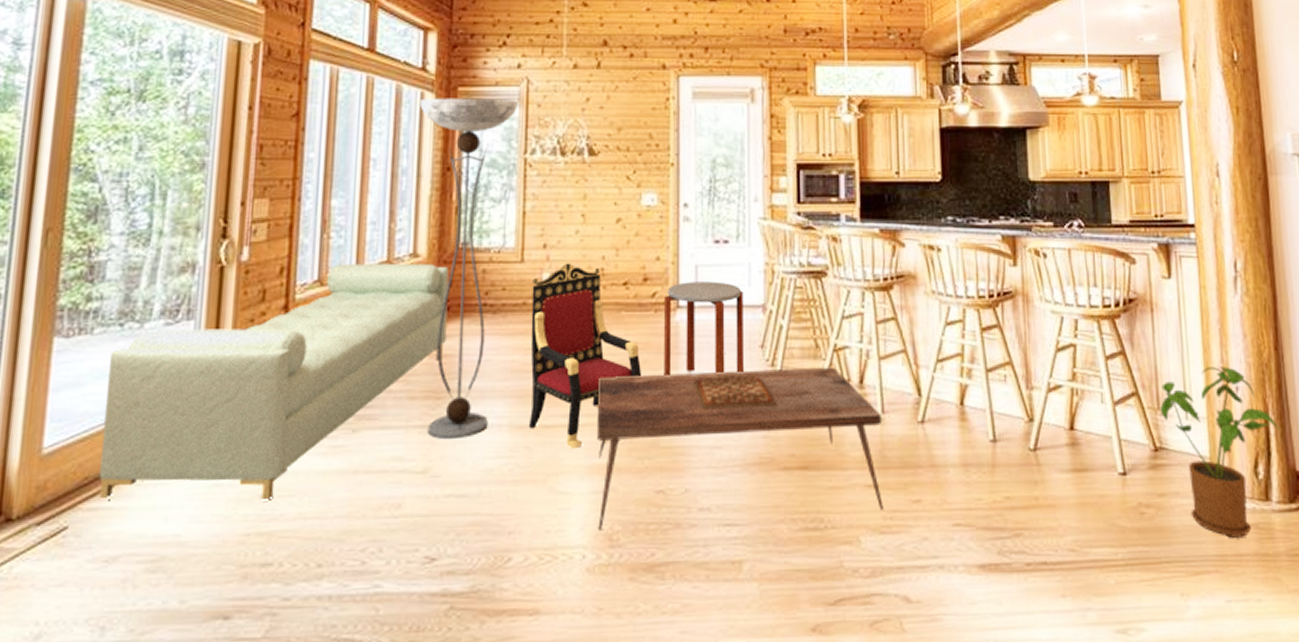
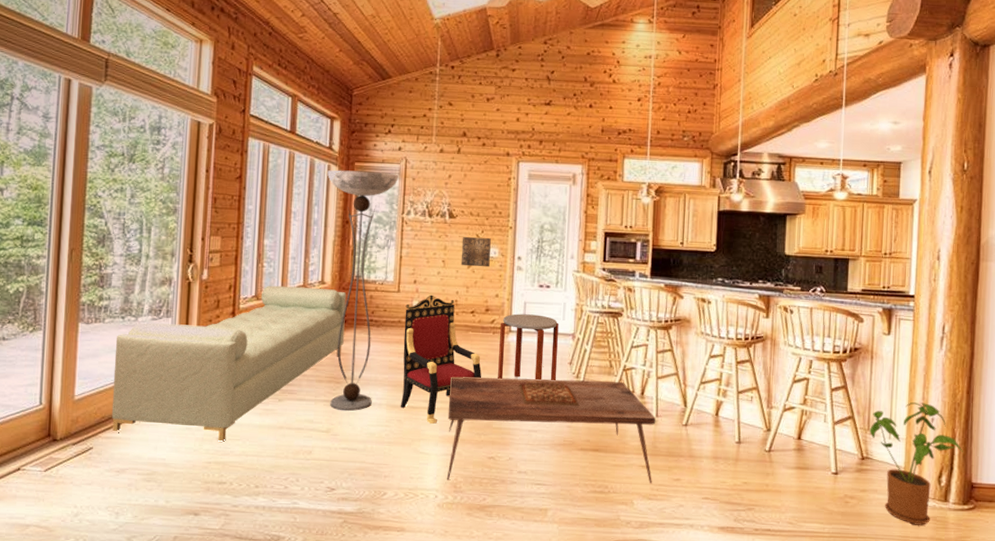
wall art: none [606,181,646,220] -> present [460,237,491,267]

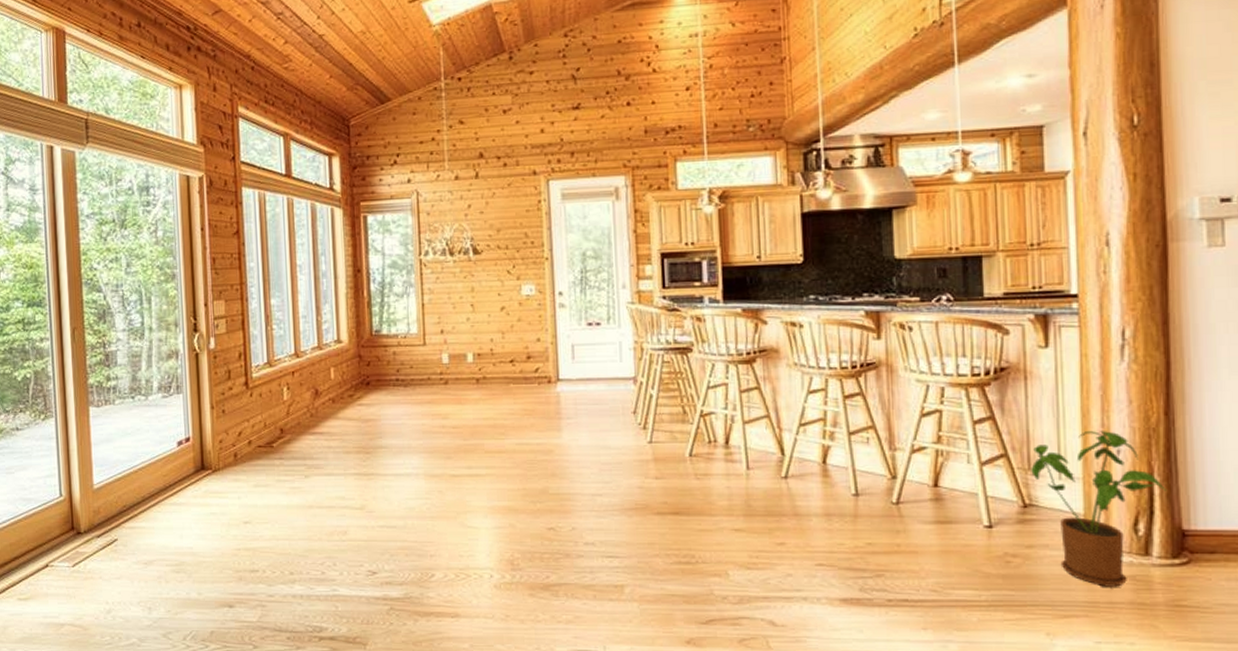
sofa: present [111,285,347,442] -> none [128,348,369,526]
floor lamp: present [327,170,398,412] -> none [331,210,411,485]
armchair: present [400,294,481,425] -> none [434,345,530,494]
coffee table: present [446,376,656,484] -> none [494,430,750,557]
wall art: present [460,237,491,267] -> none [491,274,526,309]
side table: present [498,314,559,381] -> none [546,358,620,436]

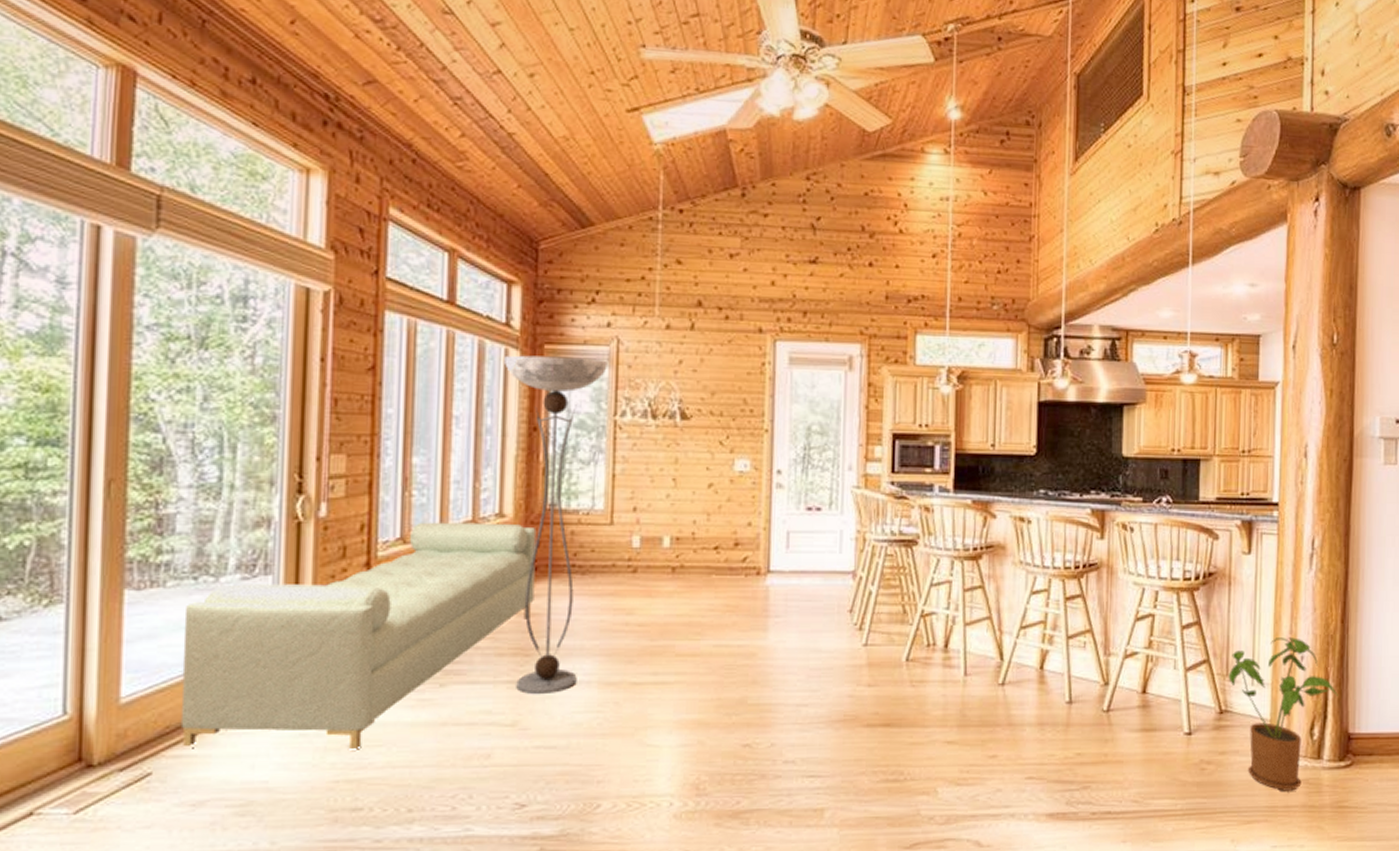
sofa: none [128,348,369,526] -> present [180,522,537,750]
floor lamp: none [331,210,411,485] -> present [504,355,607,695]

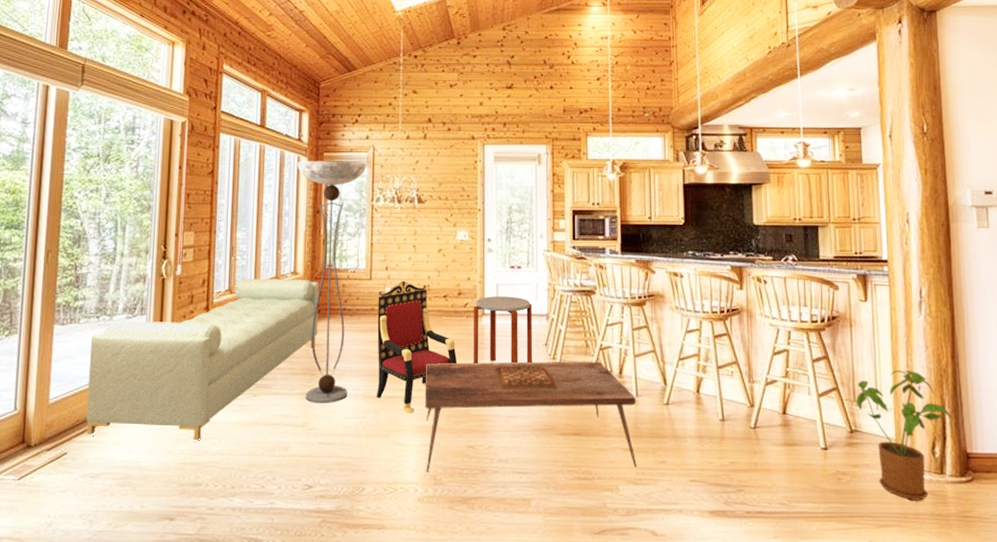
armchair: none [617,526,730,706] -> present [376,281,457,414]
coffee table: none [685,631,965,781] -> present [424,361,637,472]
side table: none [753,547,834,637] -> present [473,296,533,364]

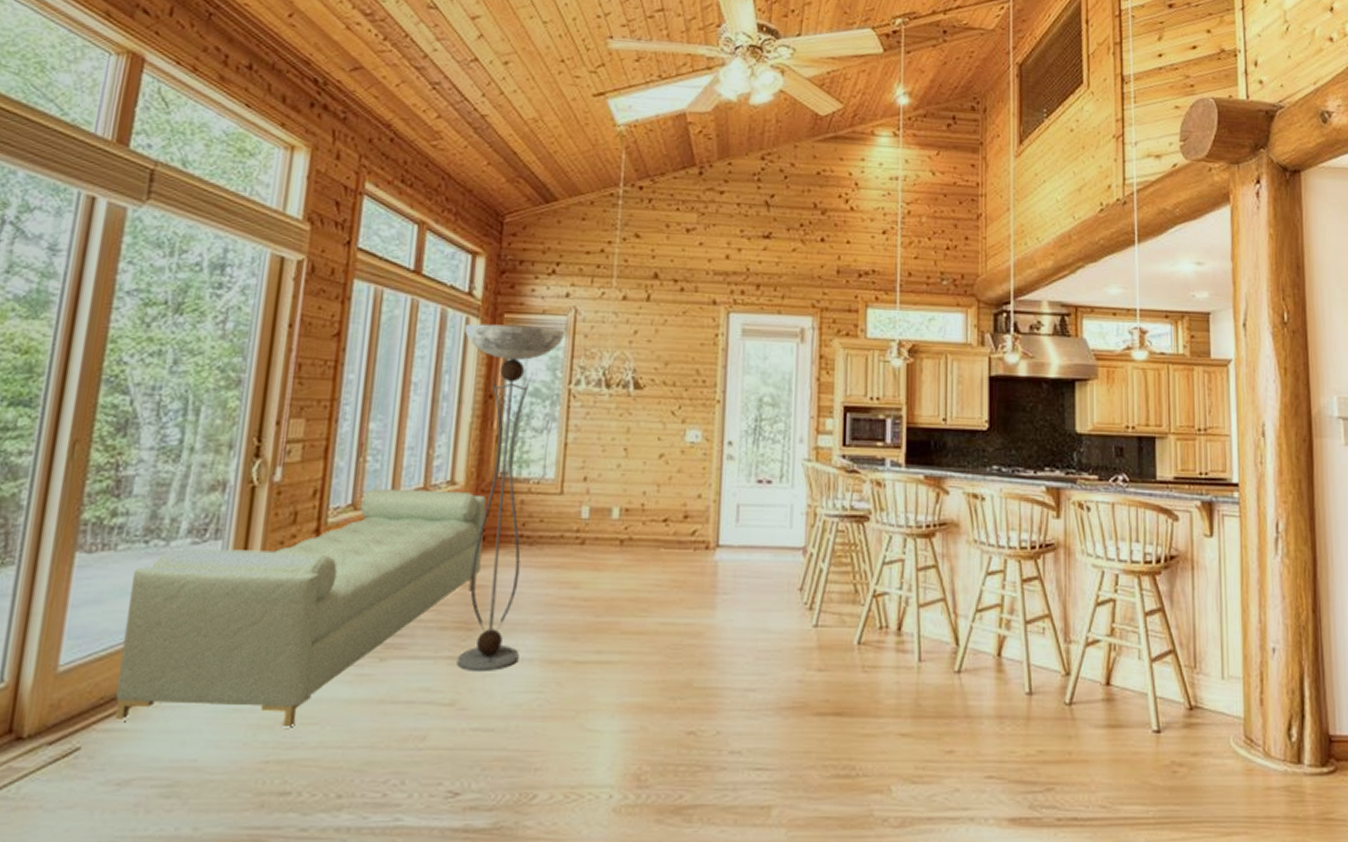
armchair: present [376,281,457,414] -> none [560,497,678,687]
coffee table: present [424,361,637,472] -> none [626,612,919,770]
side table: present [473,296,533,364] -> none [700,521,784,616]
house plant: present [856,370,954,501] -> none [1197,627,1315,799]

